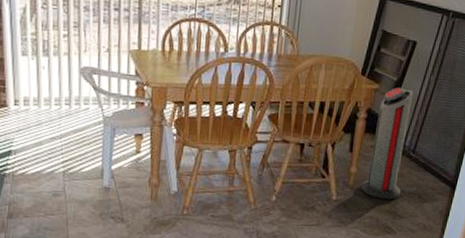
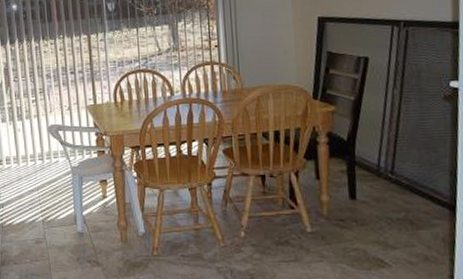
air purifier: present [360,87,413,200] -> none [337,105,386,228]

